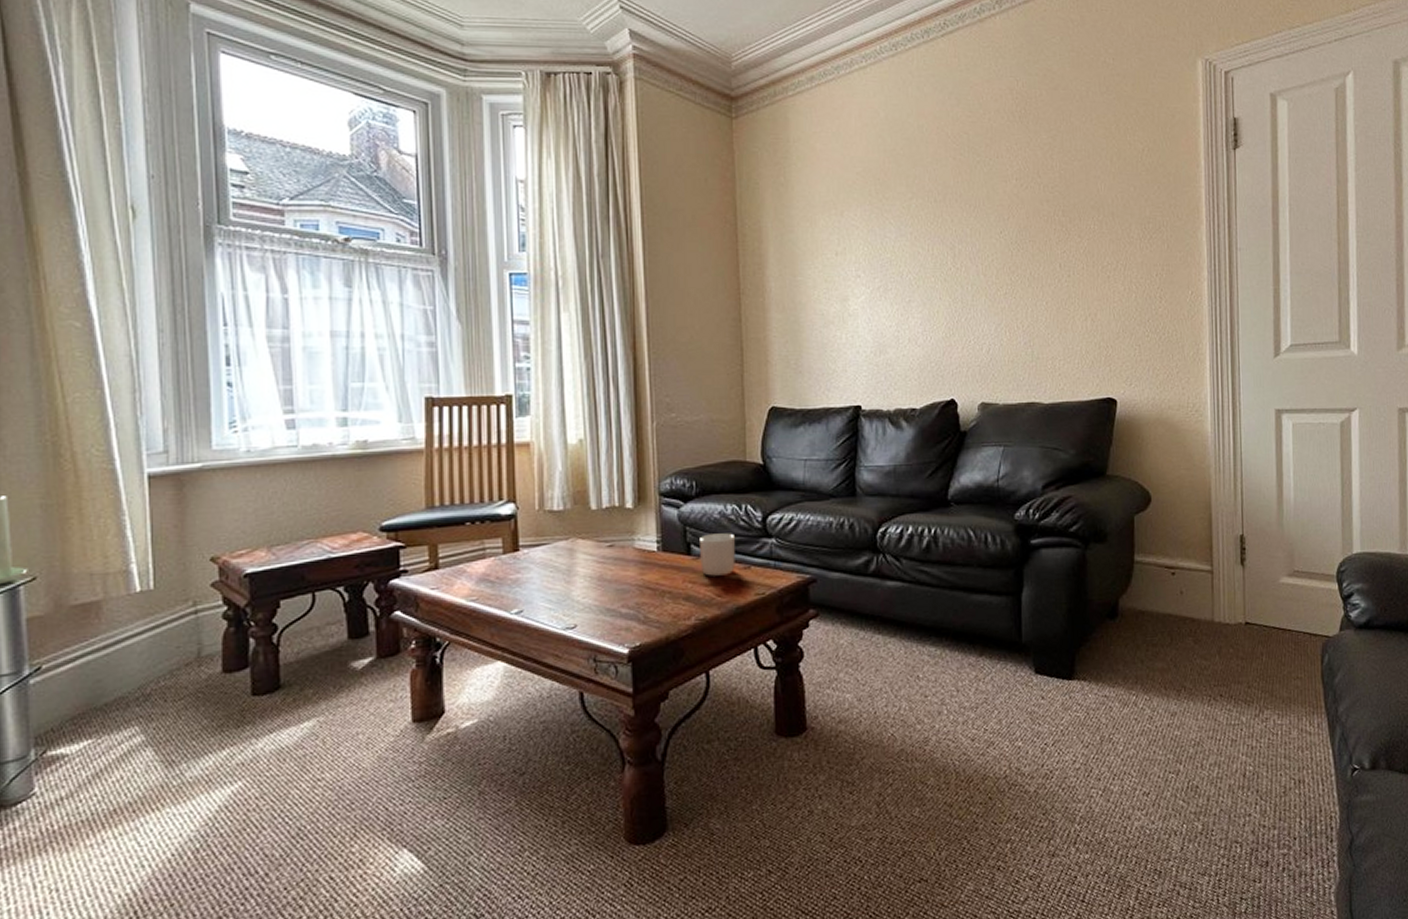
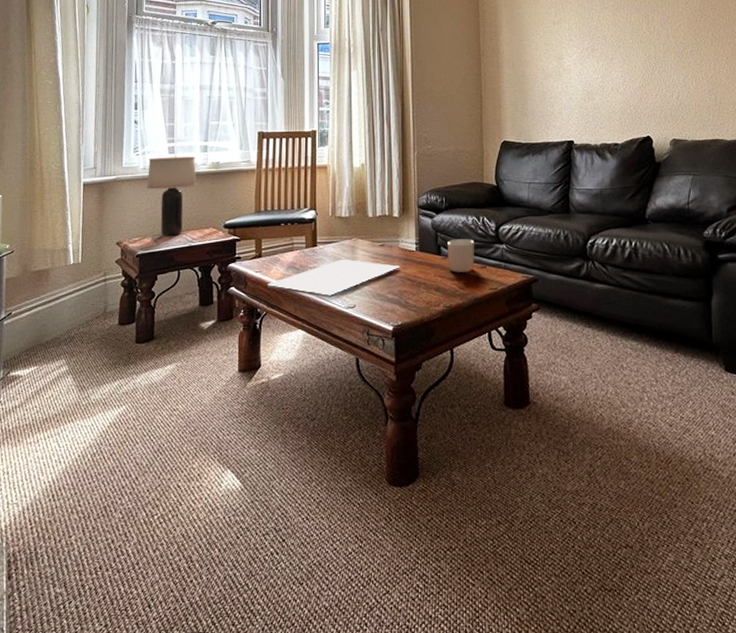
table lamp: none [253,433,334,546] -> present [146,156,197,236]
magazine: none [449,566,636,618] -> present [267,260,400,298]

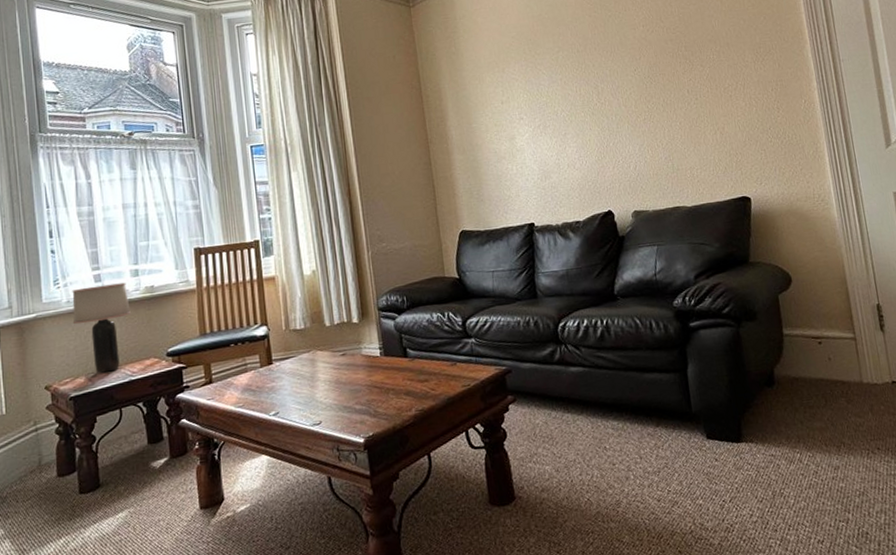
magazine: present [267,260,400,298] -> none [222,373,365,418]
mug: present [448,239,475,272] -> none [413,337,444,374]

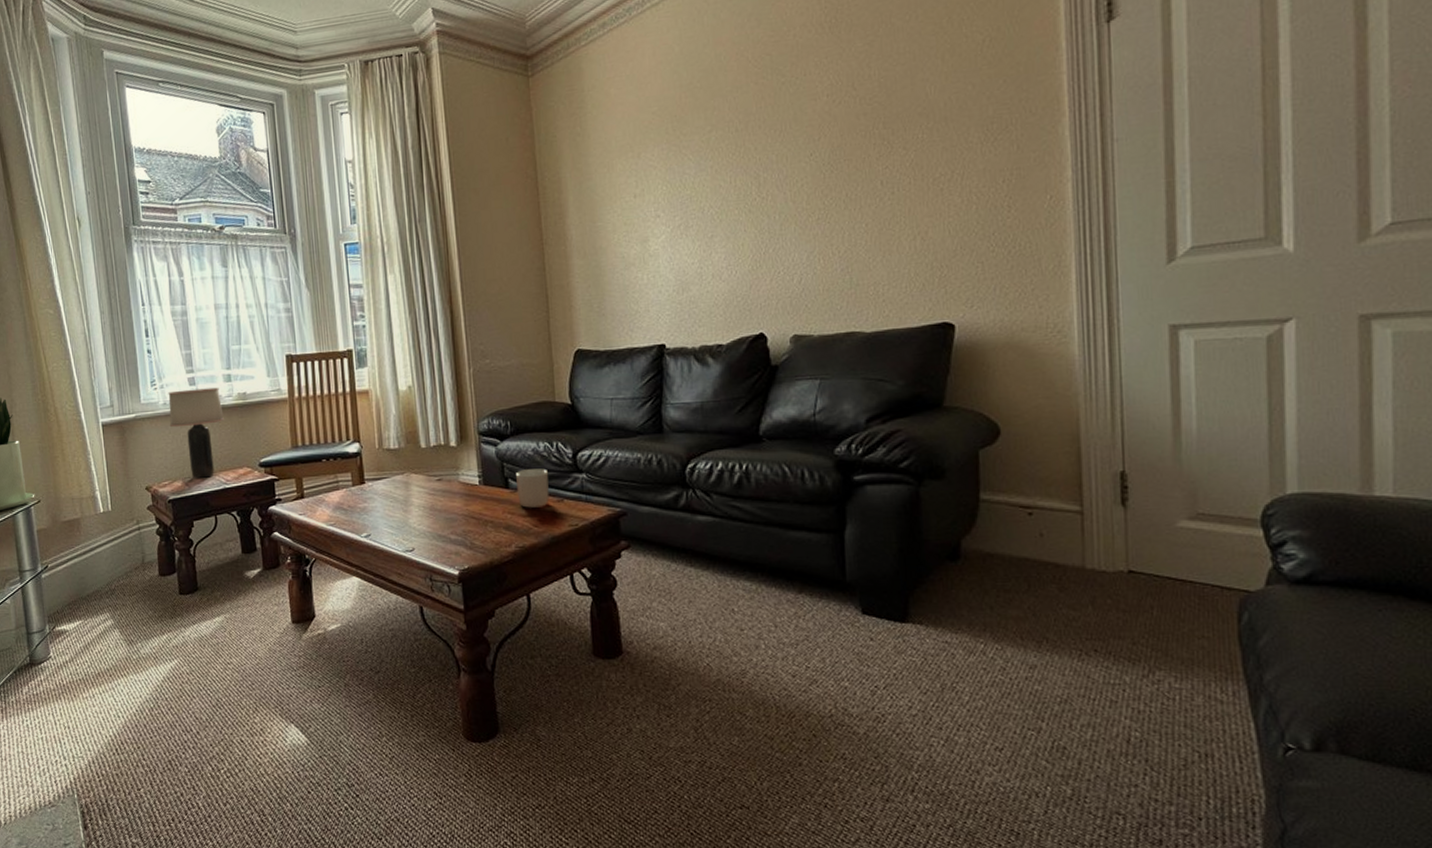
mug: none [413,337,444,374] -> present [516,468,549,508]

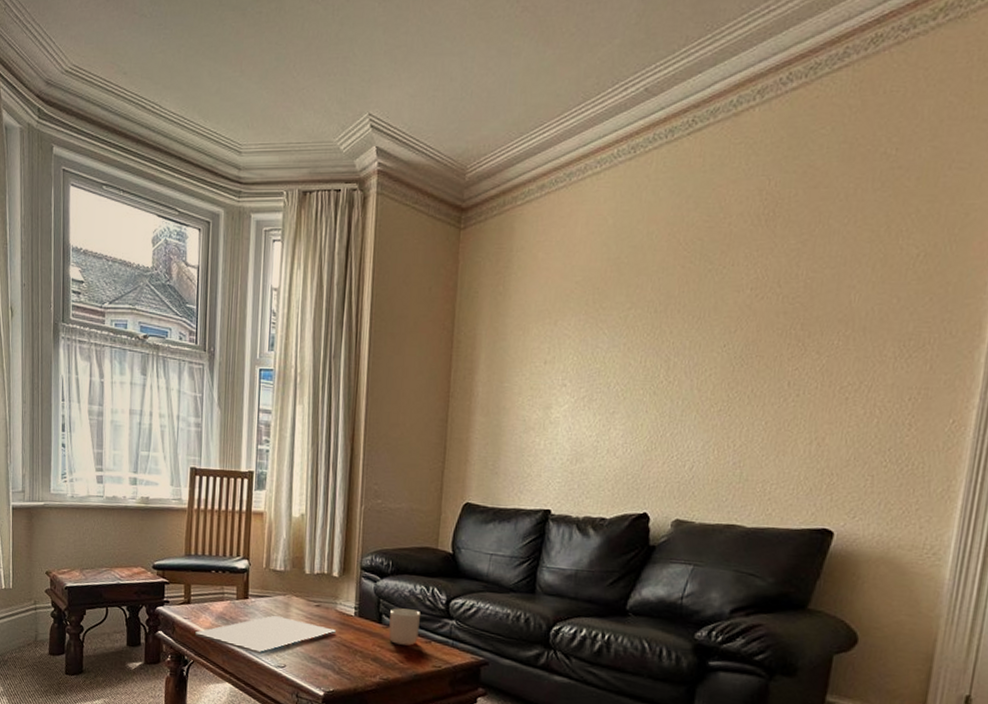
table lamp: present [168,387,224,478] -> none [74,486,126,572]
magazine: none [313,497,462,541] -> present [195,616,336,655]

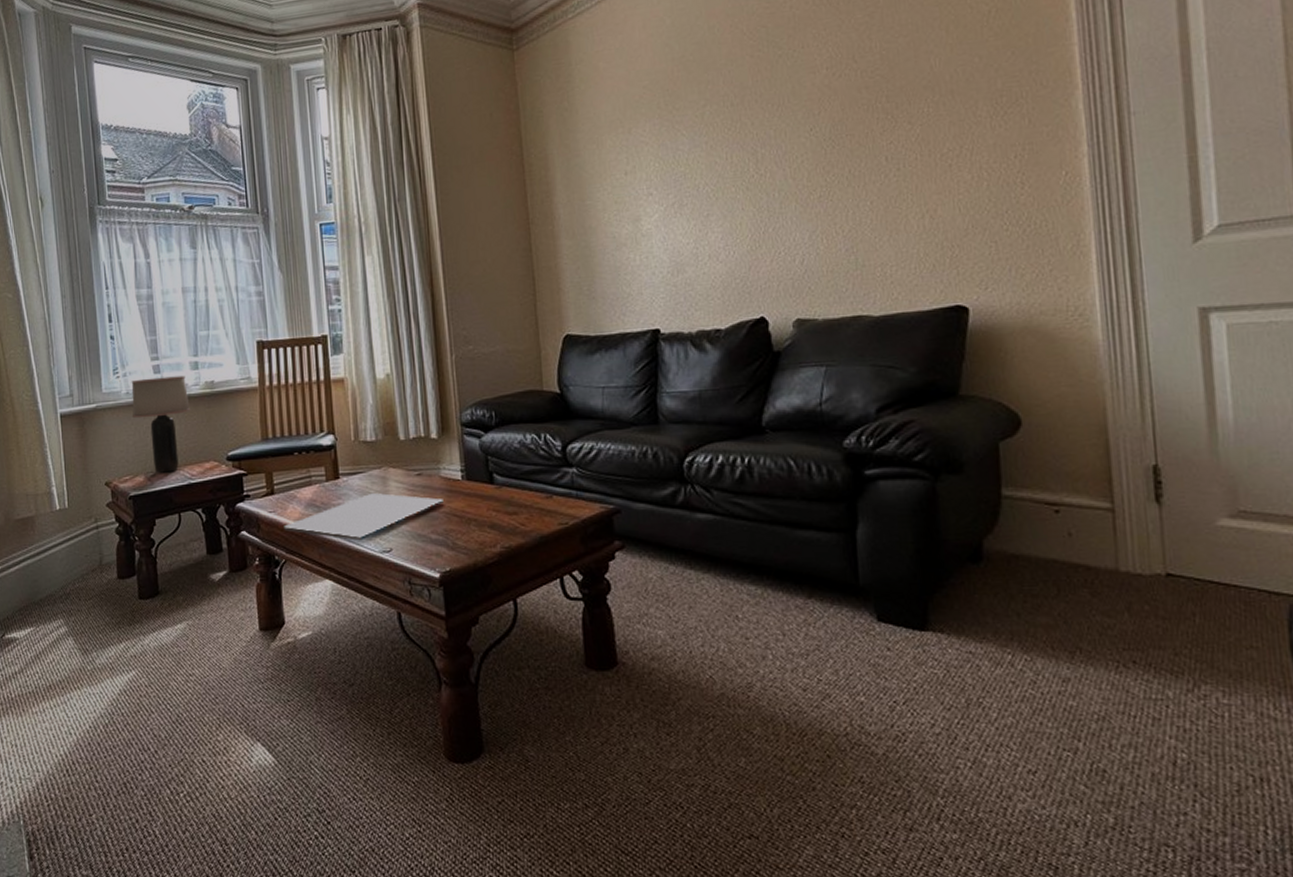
table lamp: none [74,486,126,572] -> present [131,375,190,473]
mug: present [388,608,421,646] -> none [501,462,537,505]

